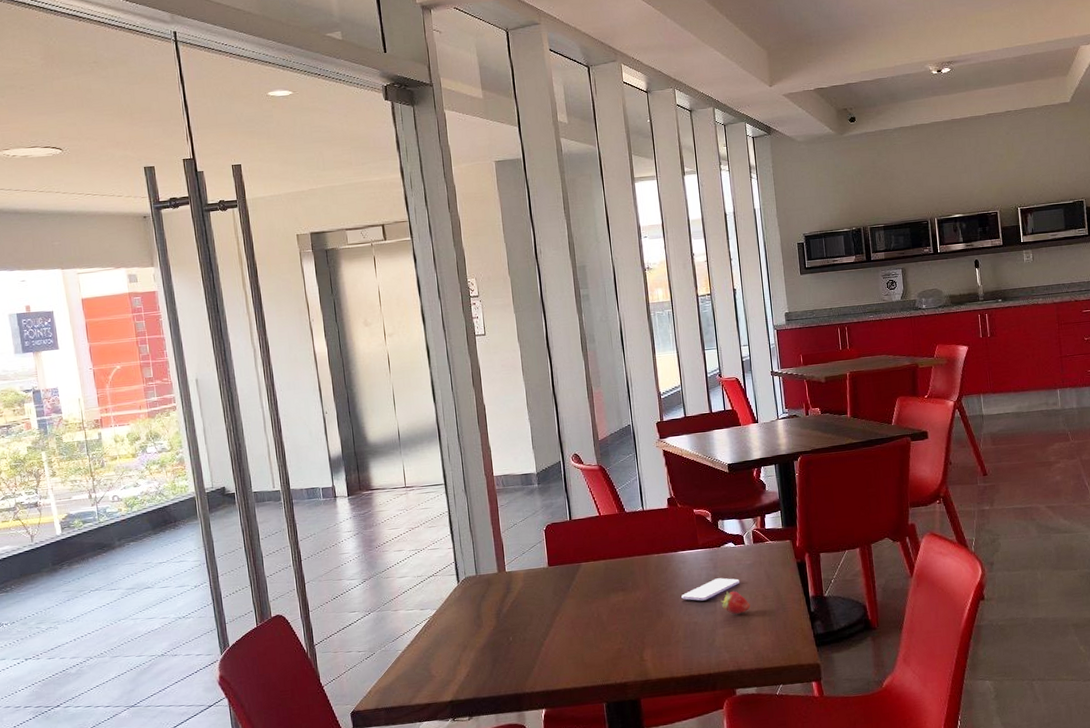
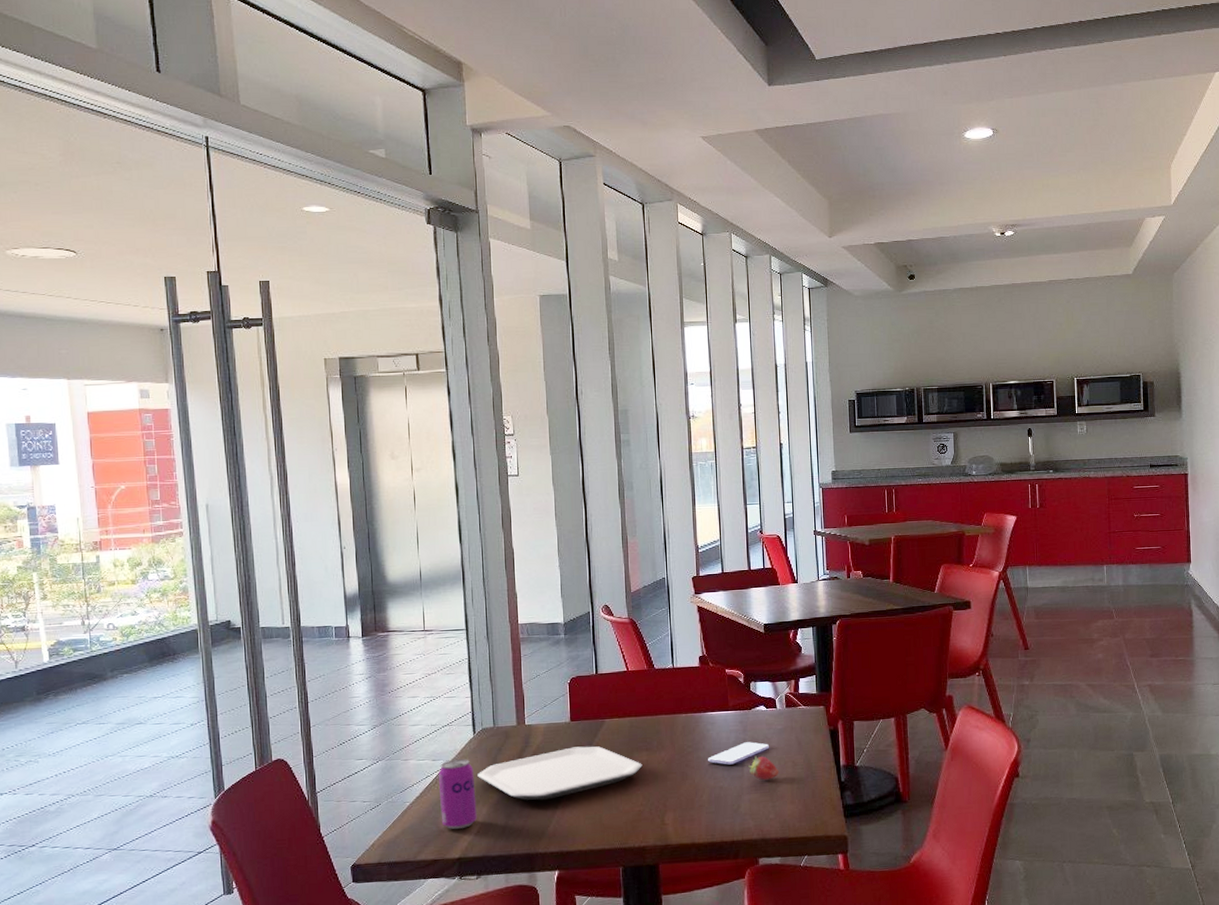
beverage can: none [426,607,466,674] -> present [438,759,477,829]
plate: none [464,589,619,644] -> present [477,746,643,801]

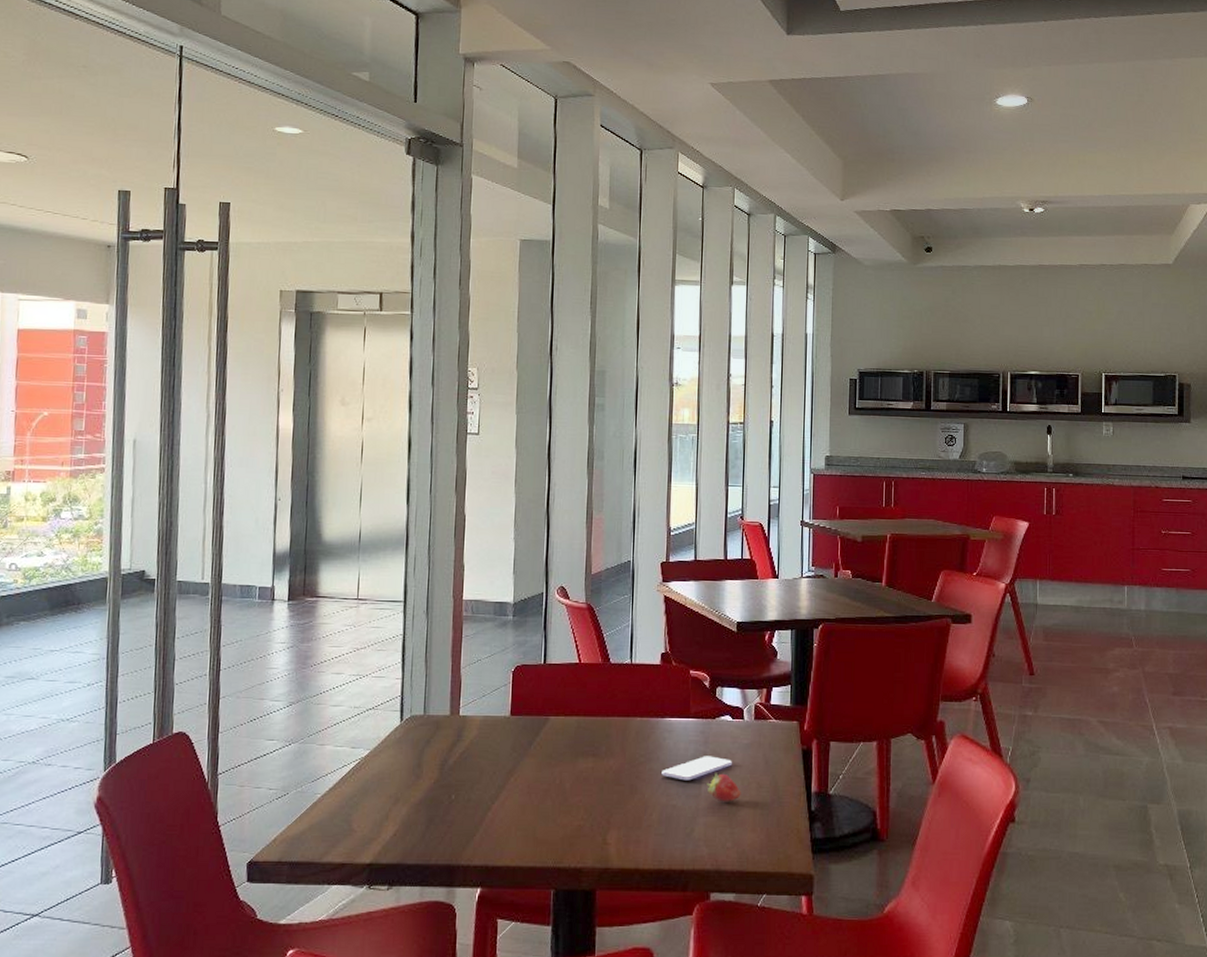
beverage can: present [438,759,477,829] -> none [354,749,397,829]
plate: present [477,746,643,801] -> none [400,745,587,804]

